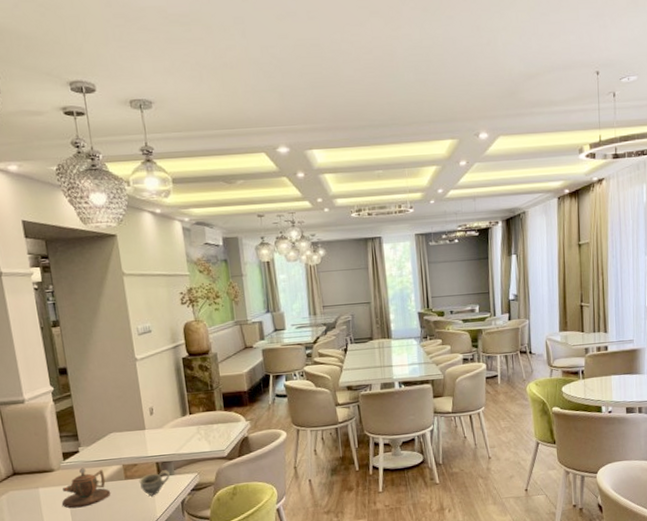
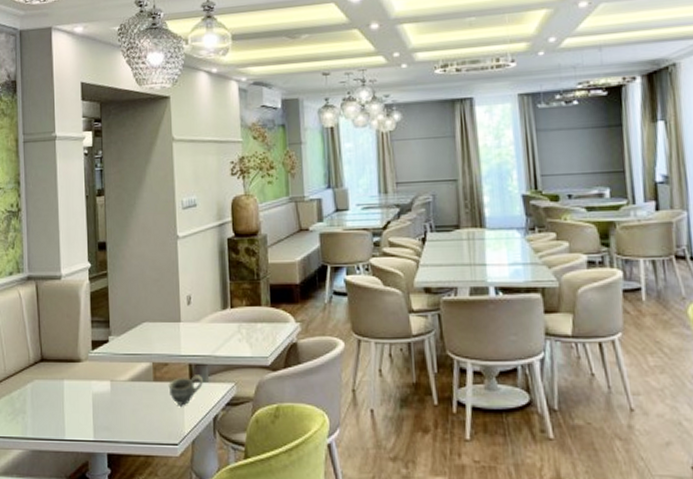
teapot: present [62,468,111,509] -> none [86,361,137,410]

